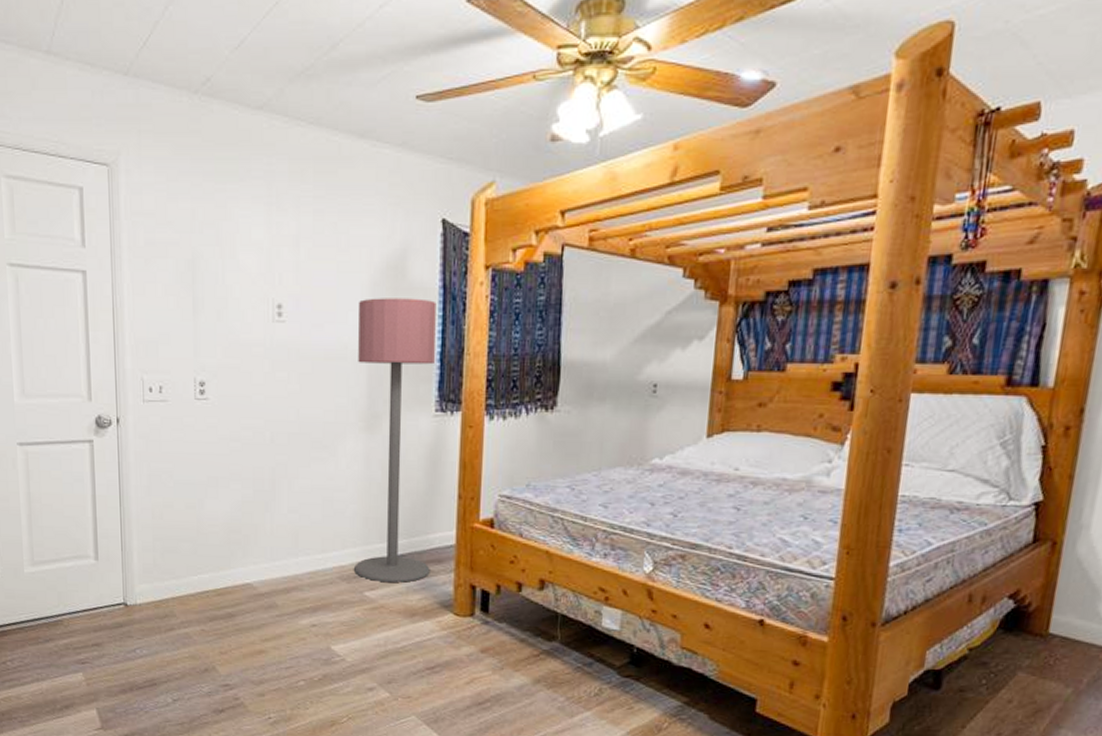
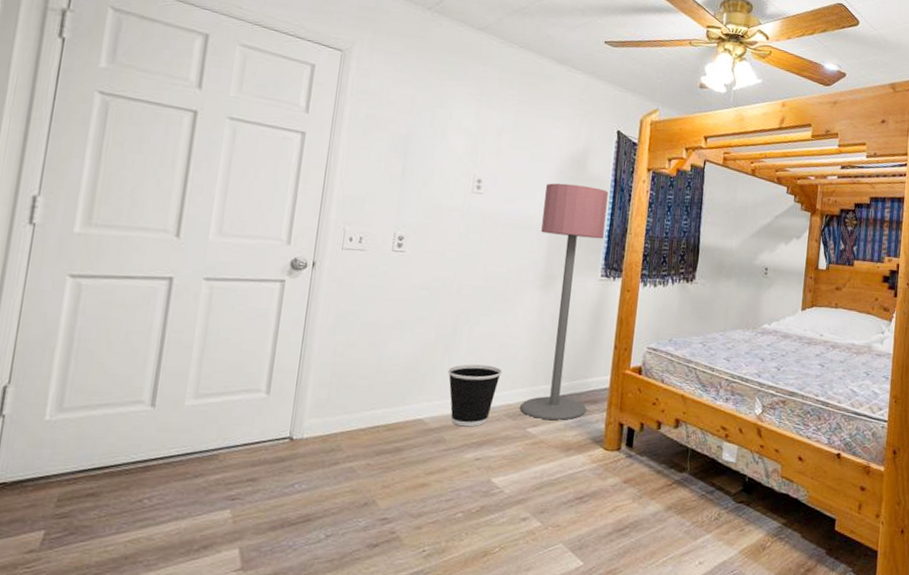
wastebasket: none [271,522,330,591] -> present [448,364,503,427]

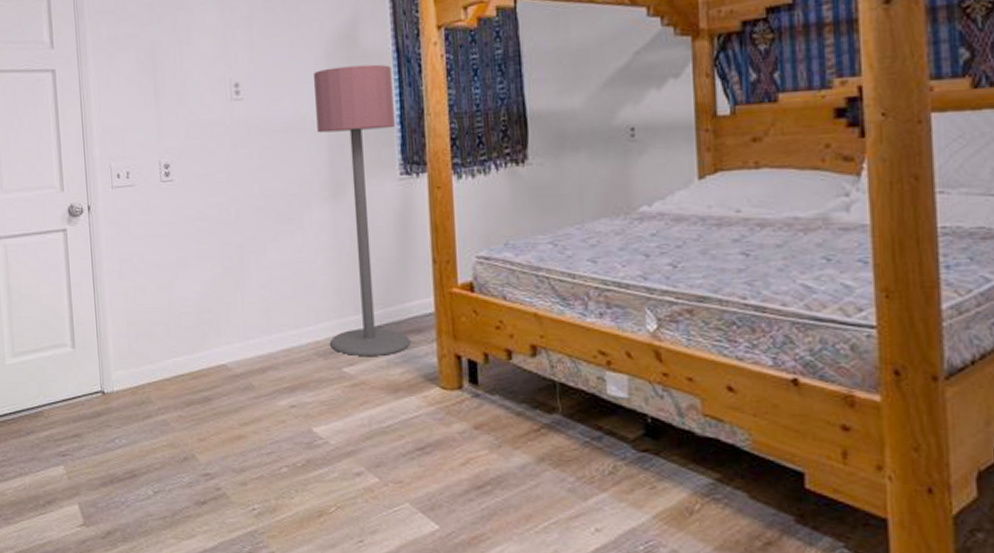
wastebasket: present [448,364,503,427] -> none [243,298,303,370]

